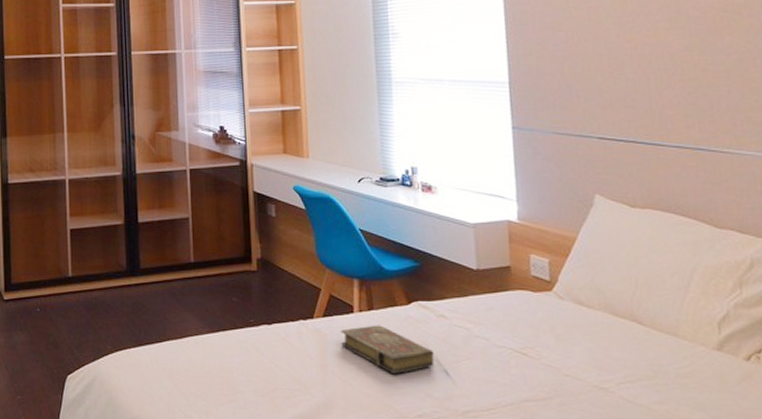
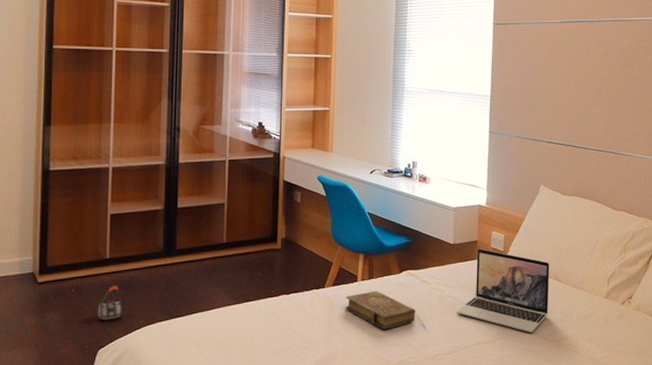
bag: none [64,305,89,344] -> present [98,285,122,320]
laptop: none [491,277,627,392] -> present [457,249,550,333]

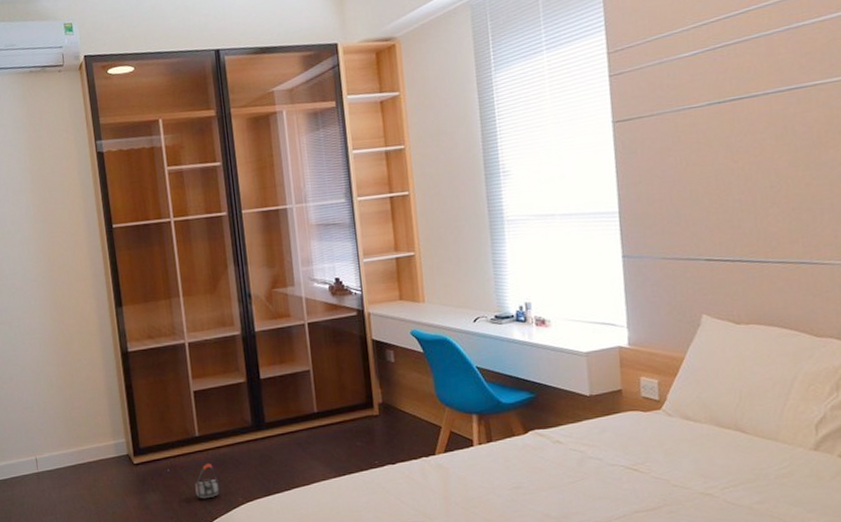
book: present [345,291,416,329] -> none [461,455,551,499]
laptop: present [457,249,550,333] -> none [604,399,731,497]

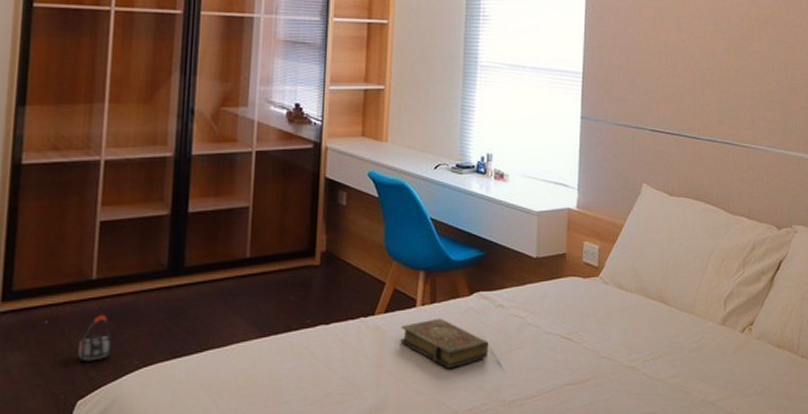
book: none [461,455,551,499] -> present [400,318,489,368]

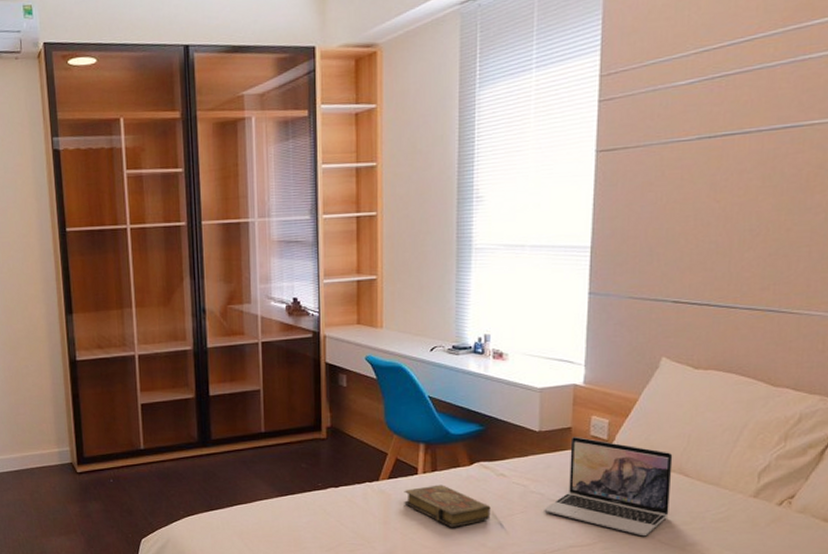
bag: present [78,314,111,362] -> none [137,475,162,511]
laptop: none [540,264,654,370] -> present [544,437,673,537]

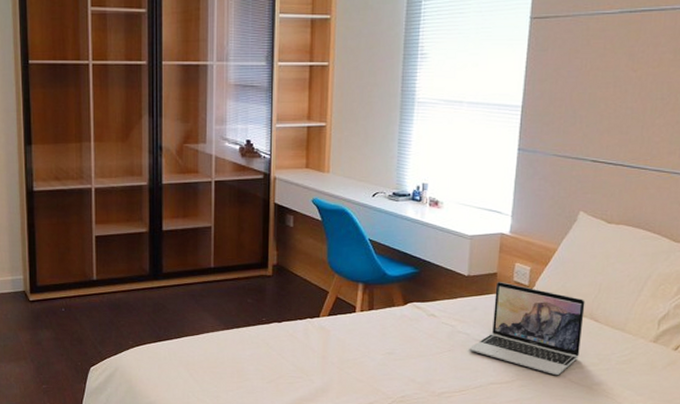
book: present [404,485,491,527] -> none [342,322,421,363]

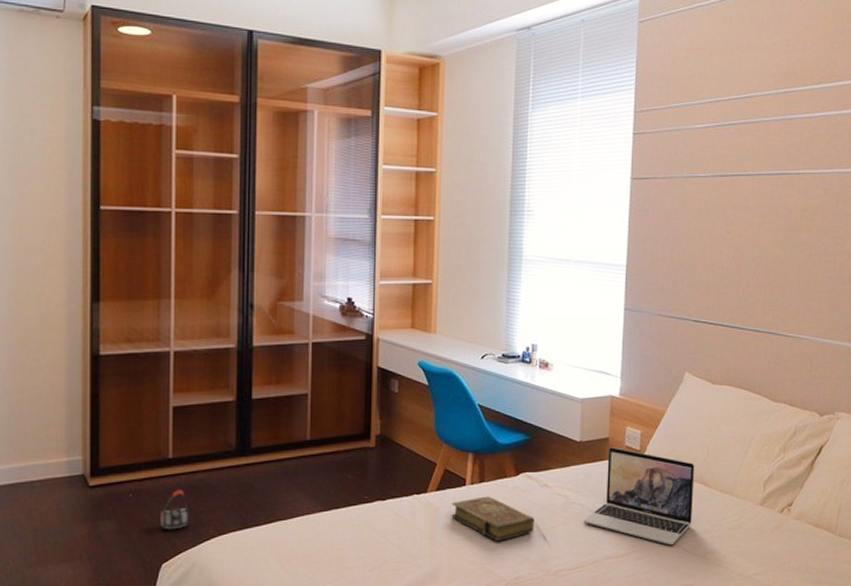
bag: none [88,306,111,340] -> present [160,489,189,530]
book: none [342,322,421,363] -> present [451,496,535,541]

